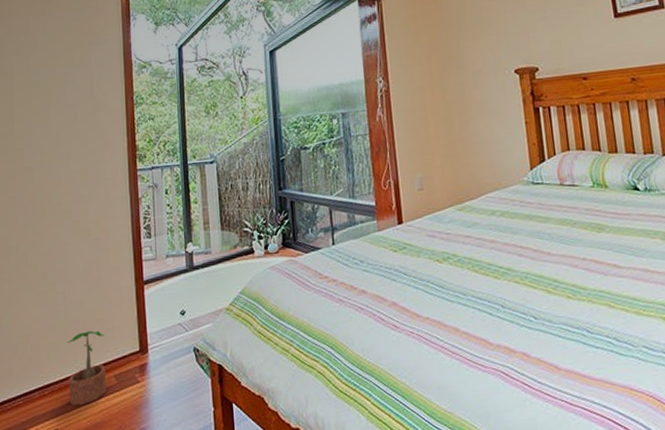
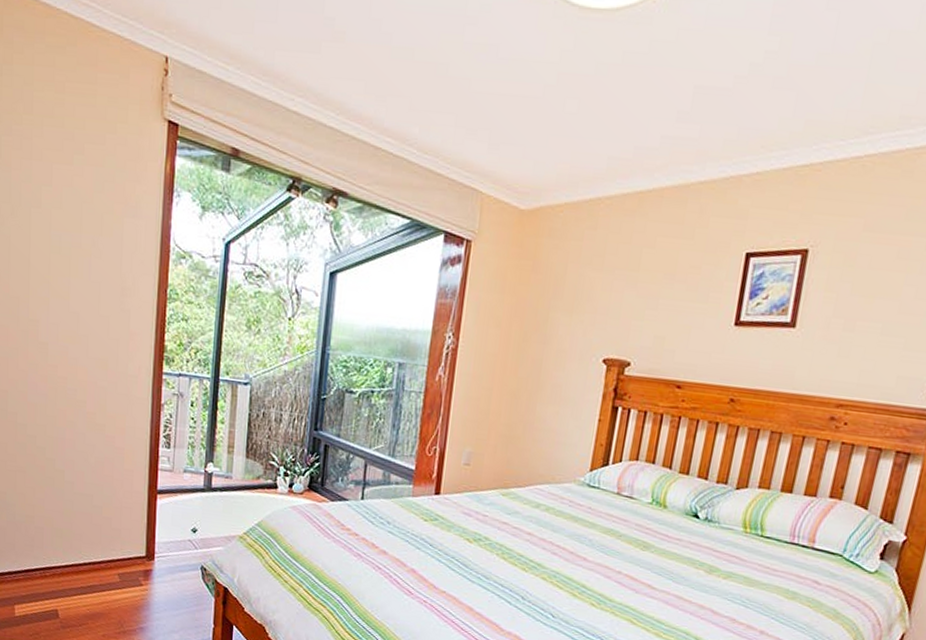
potted plant: present [67,330,106,406] -> none [71,526,111,594]

